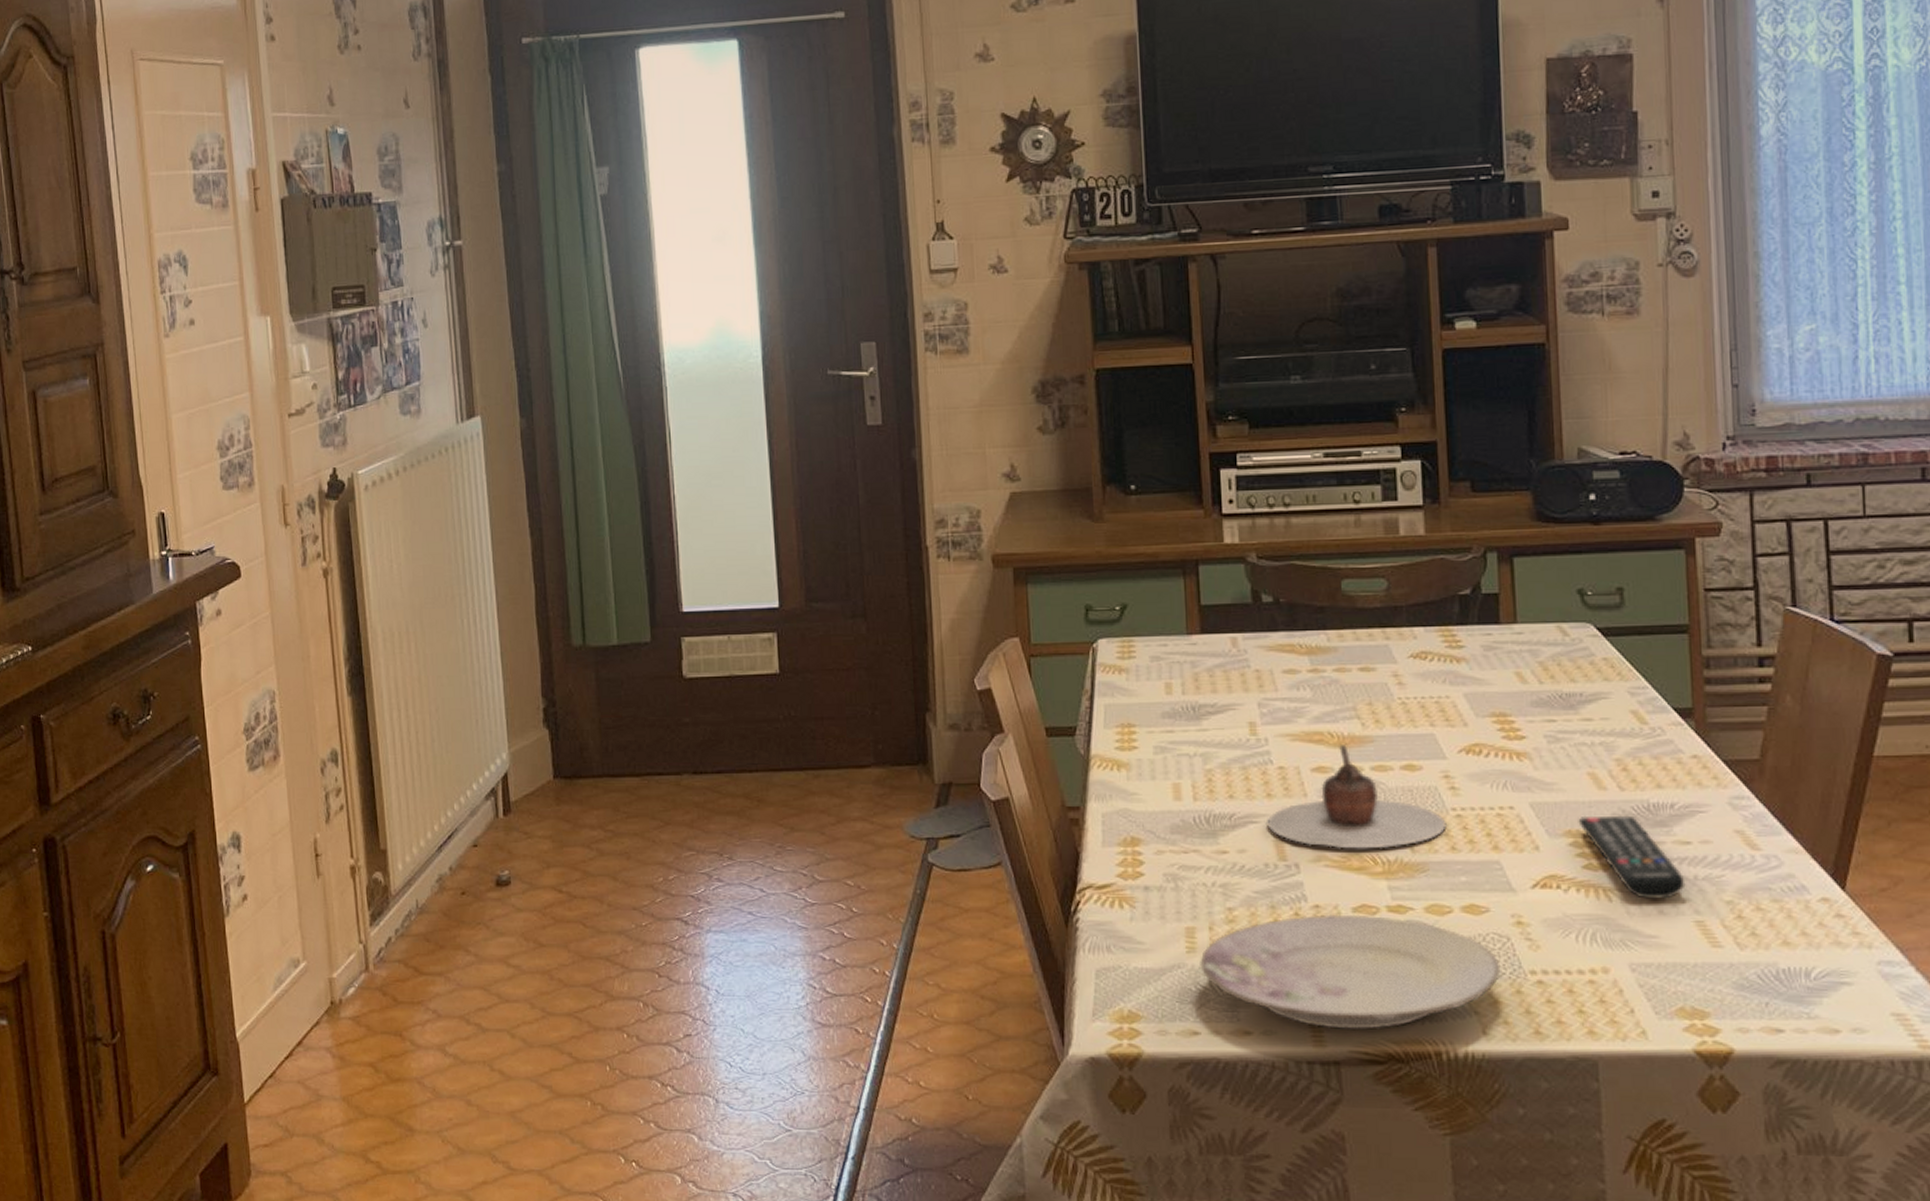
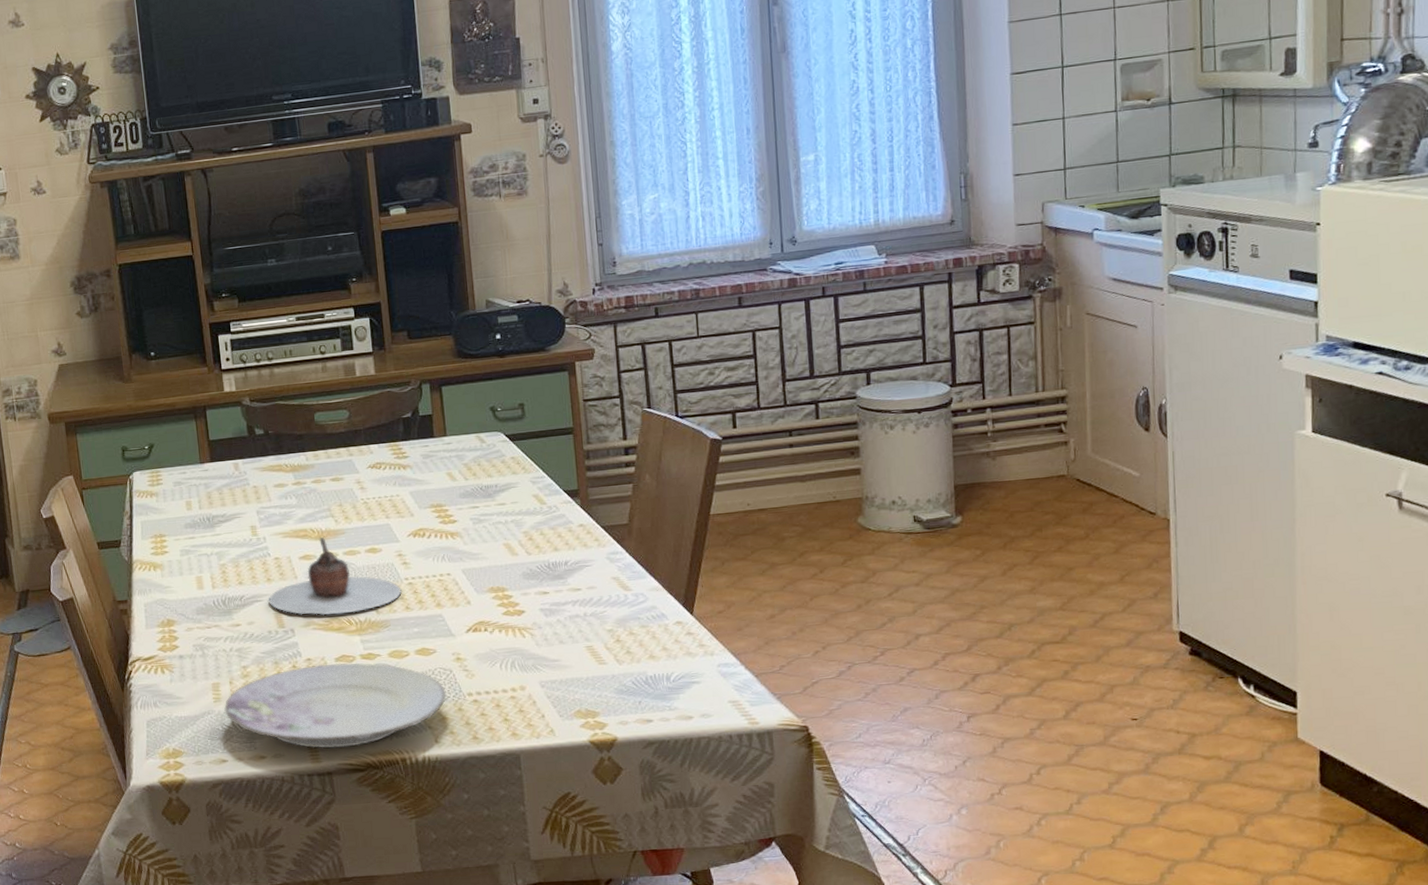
remote control: present [1578,815,1686,899] -> none [498,572,578,633]

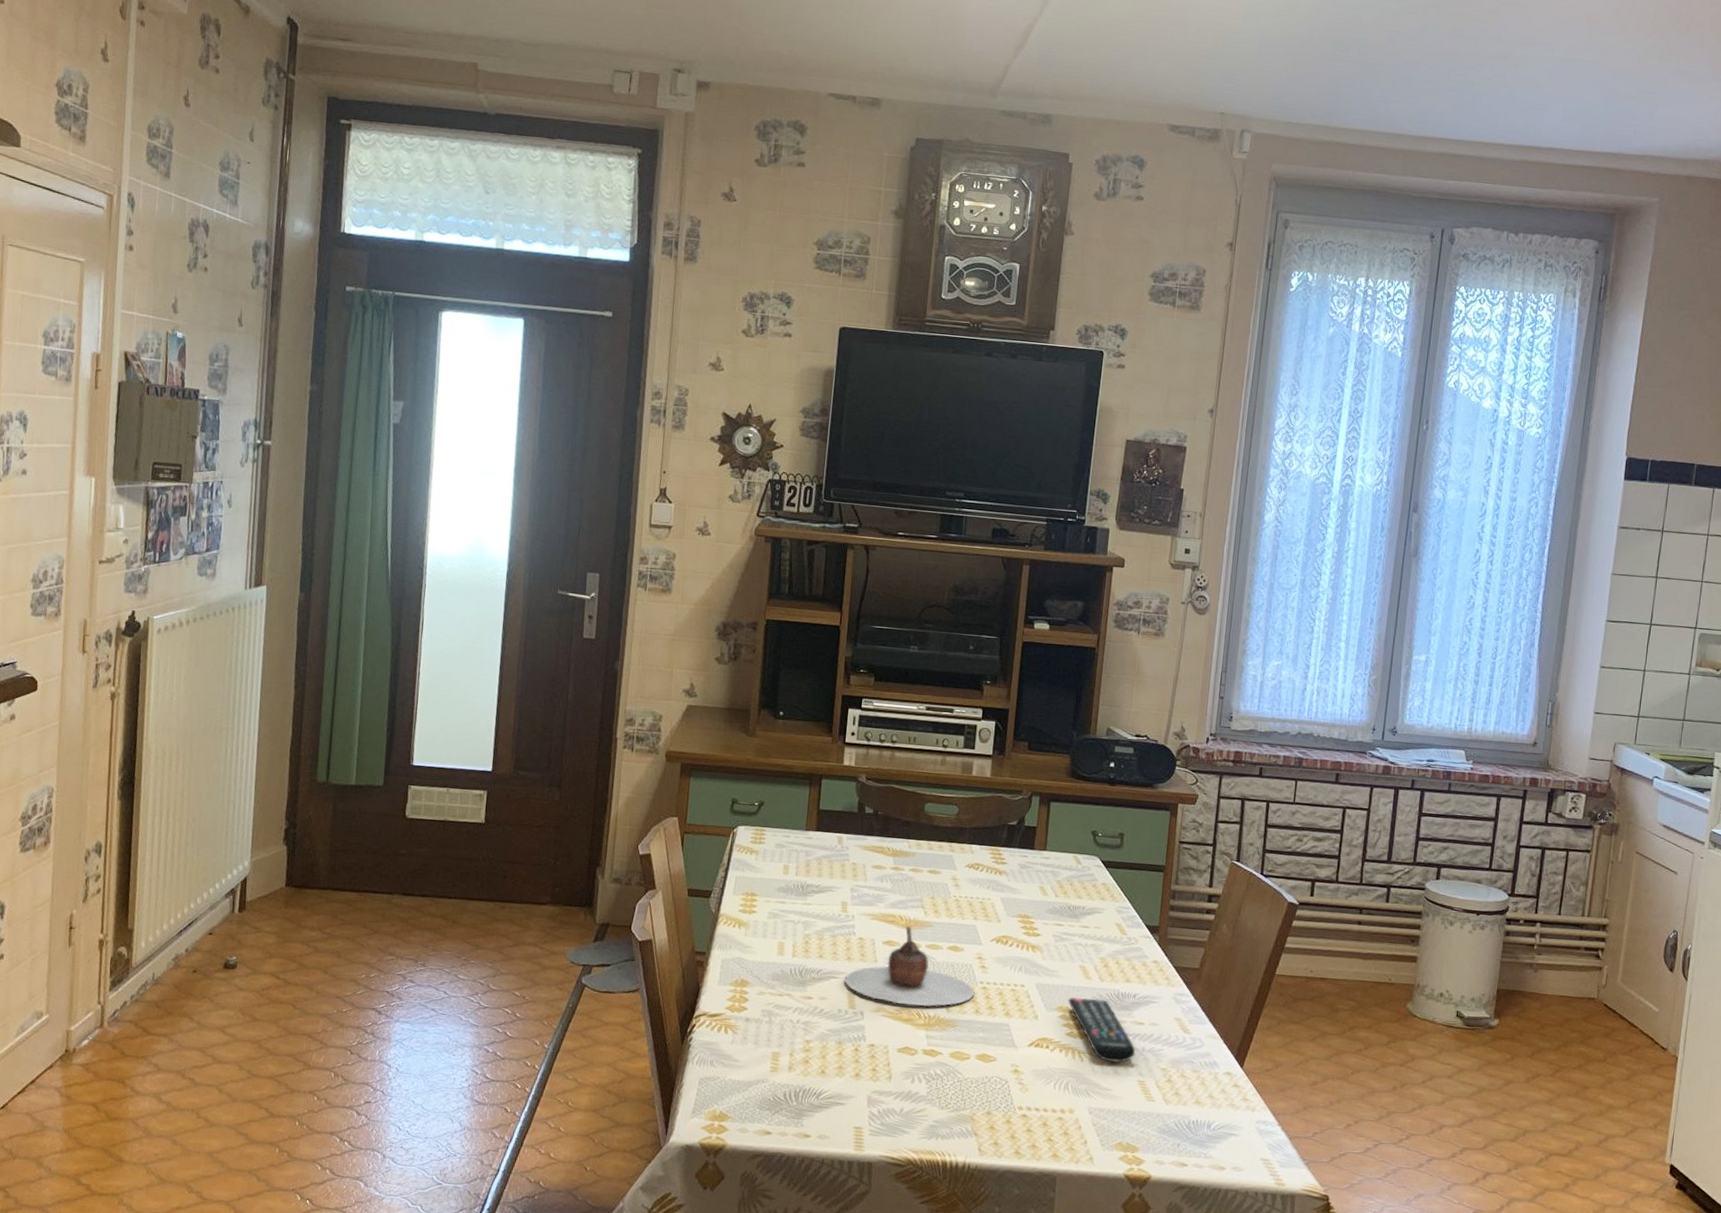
plate: present [224,663,447,749] -> none [779,1051,998,1141]
remote control: none [498,572,578,633] -> present [1068,996,1136,1063]

